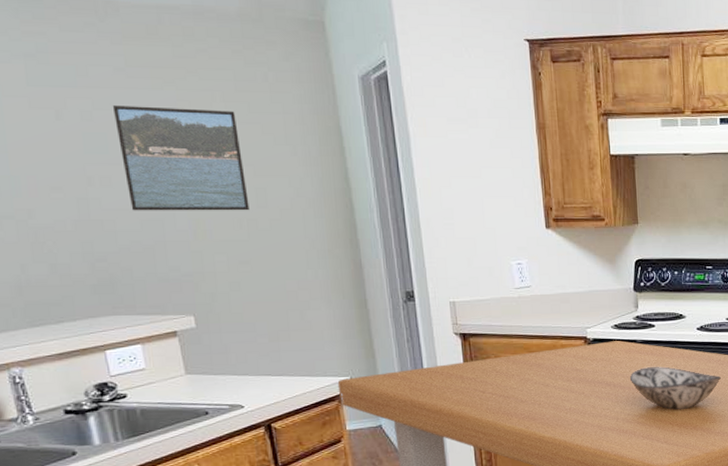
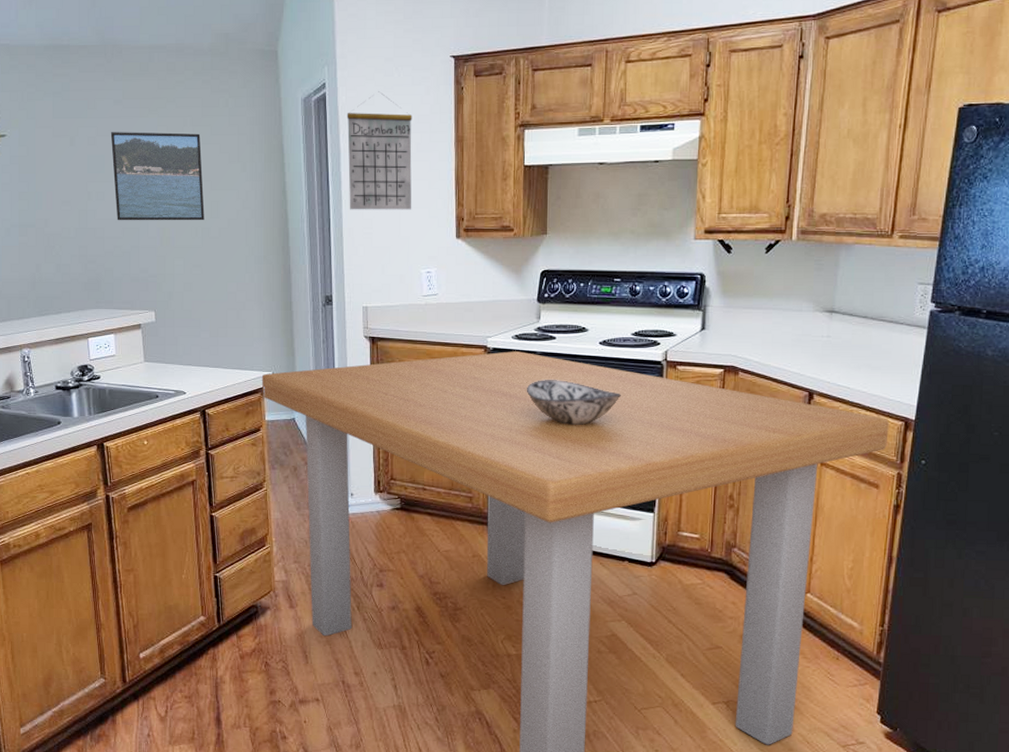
calendar: none [413,72,496,199] -> present [346,91,412,210]

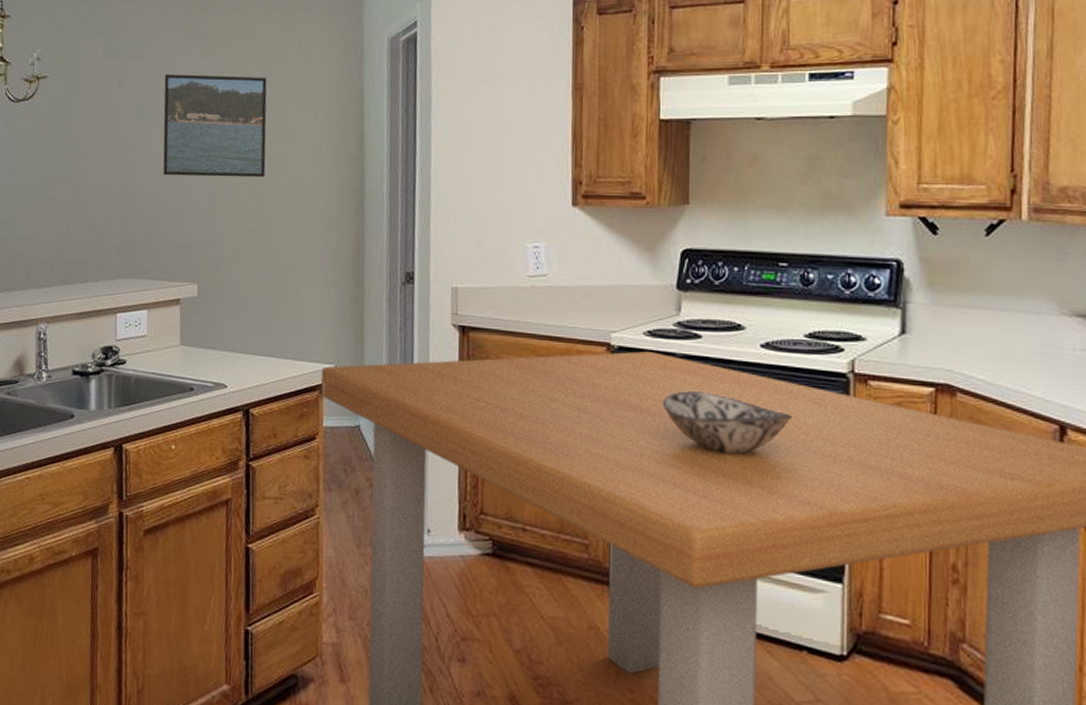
calendar: present [346,91,412,210] -> none [439,31,521,170]

